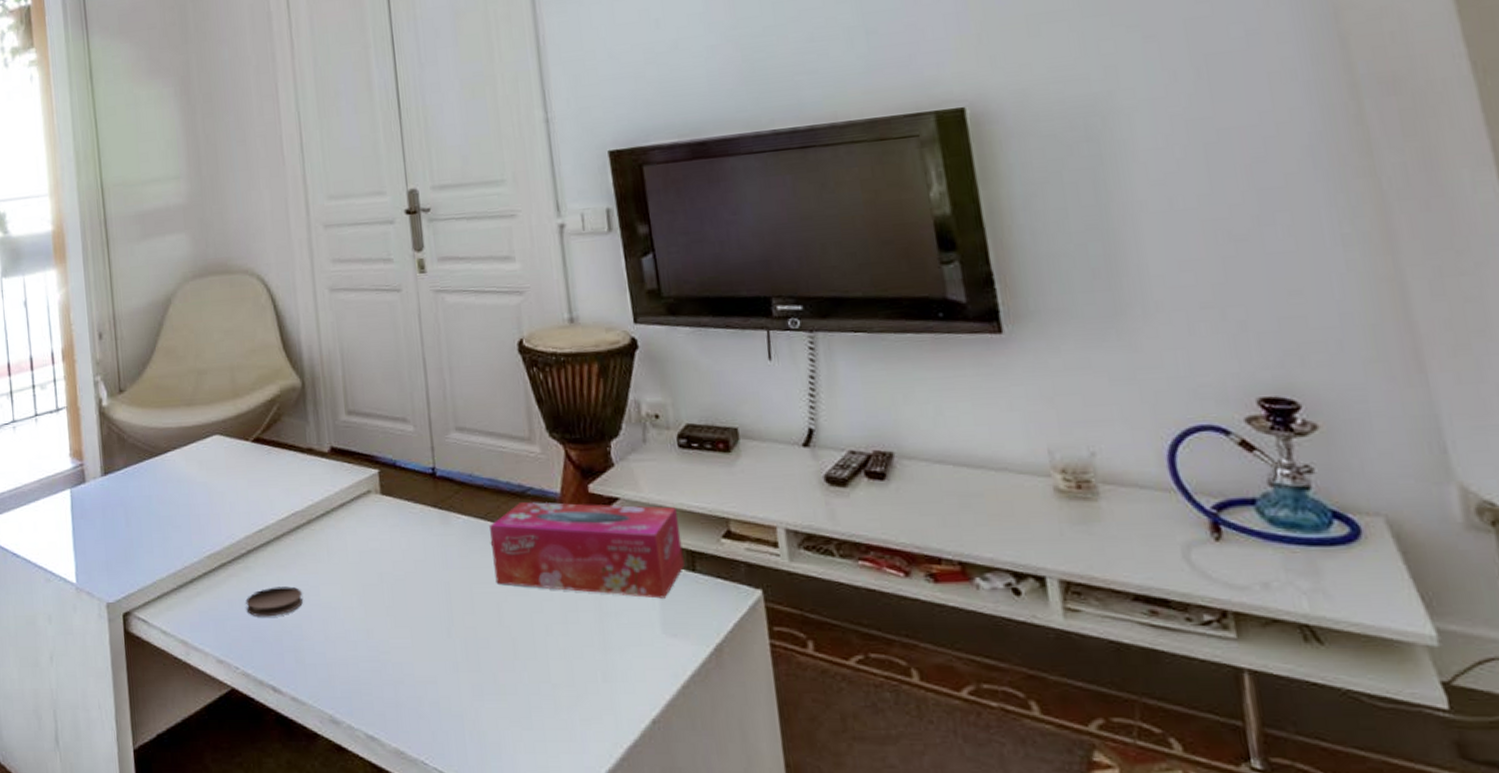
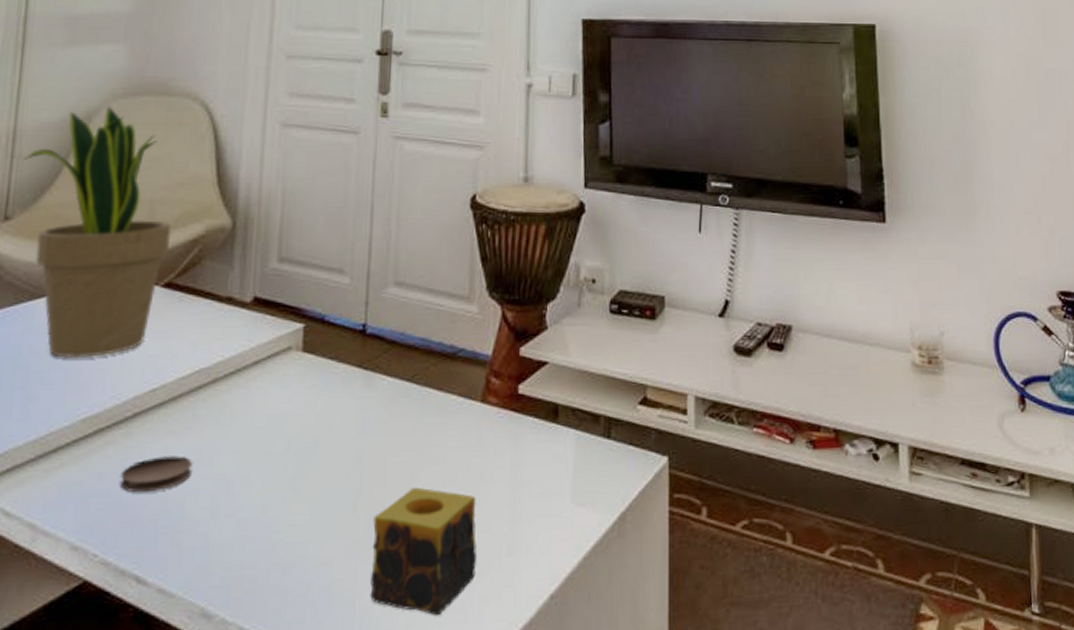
potted plant: none [125,289,253,506] -> present [24,107,172,359]
candle: none [468,616,574,733] -> present [370,487,478,616]
tissue box: present [489,501,685,599] -> none [412,363,601,467]

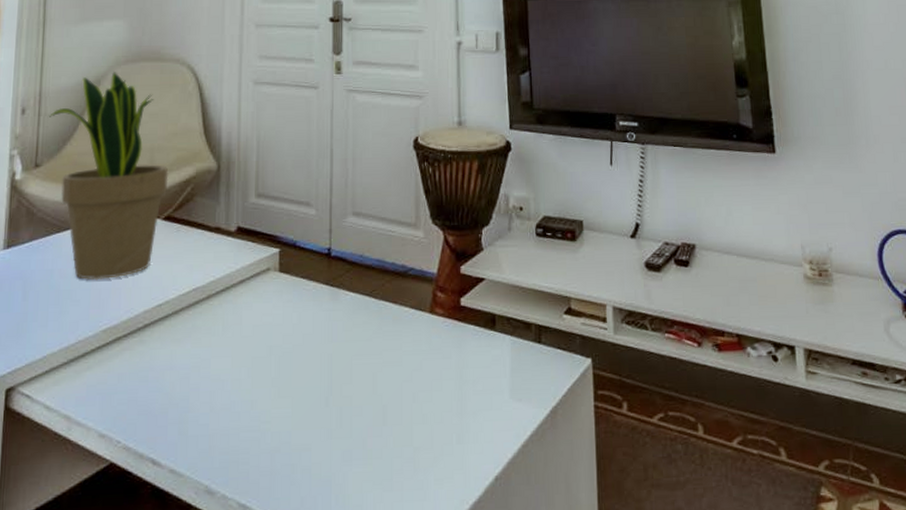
coaster: present [120,456,192,493] -> none [136,359,193,391]
candle: present [370,487,478,616] -> none [343,385,432,494]

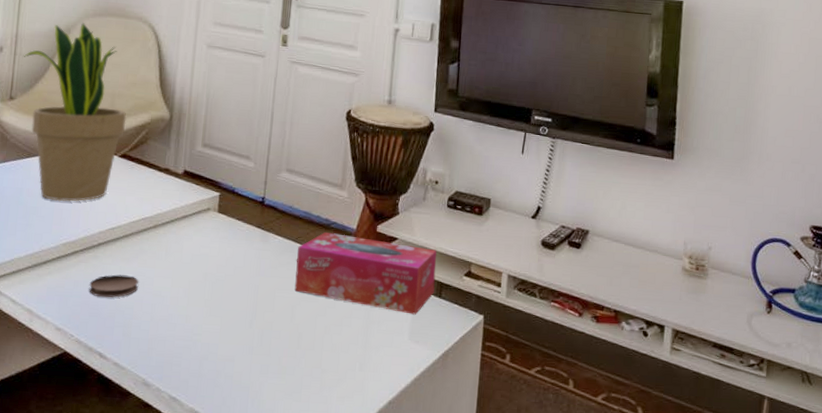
coaster: none [136,359,193,391] -> present [89,274,138,298]
tissue box: none [372,280,533,367] -> present [294,232,437,315]

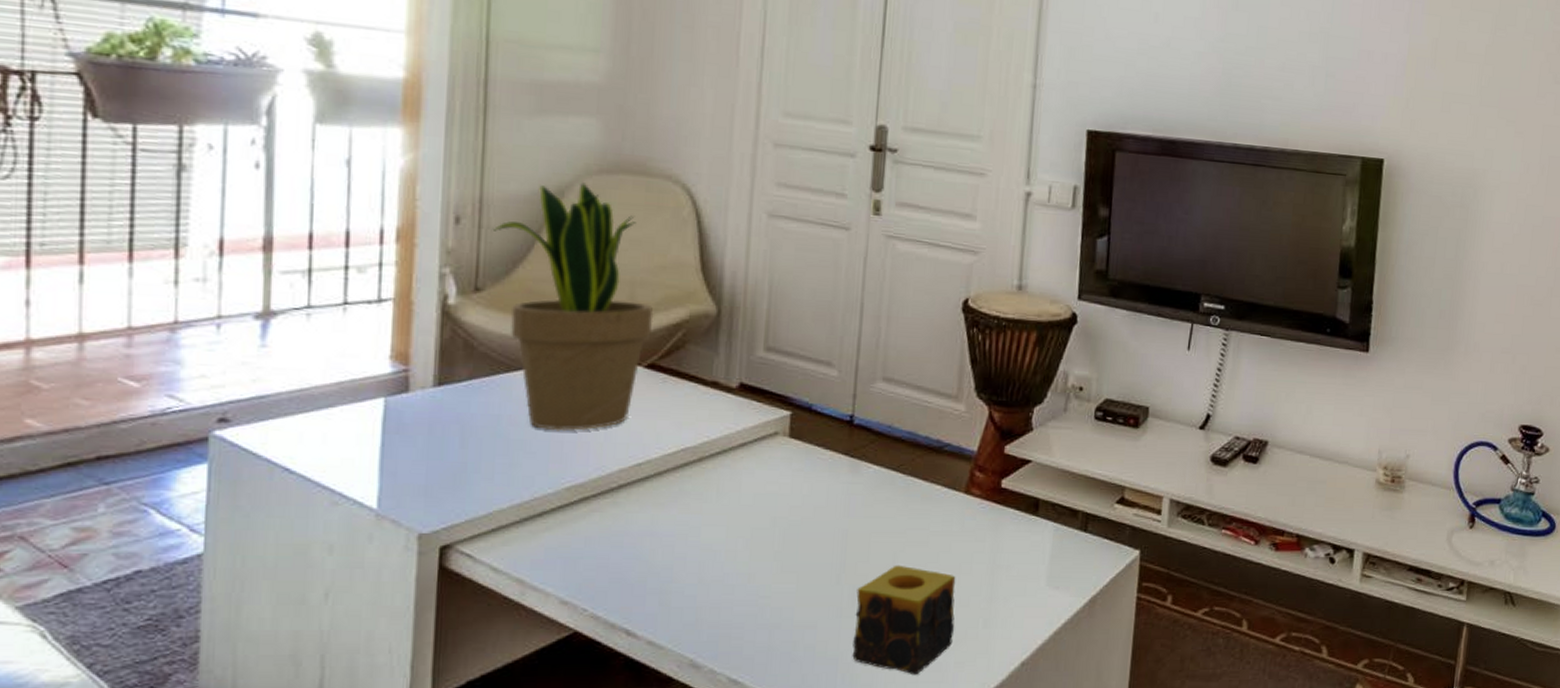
coaster: present [89,274,138,298] -> none [607,525,679,557]
candle: none [260,315,339,405] -> present [852,565,956,675]
tissue box: present [294,232,437,315] -> none [896,456,1082,554]

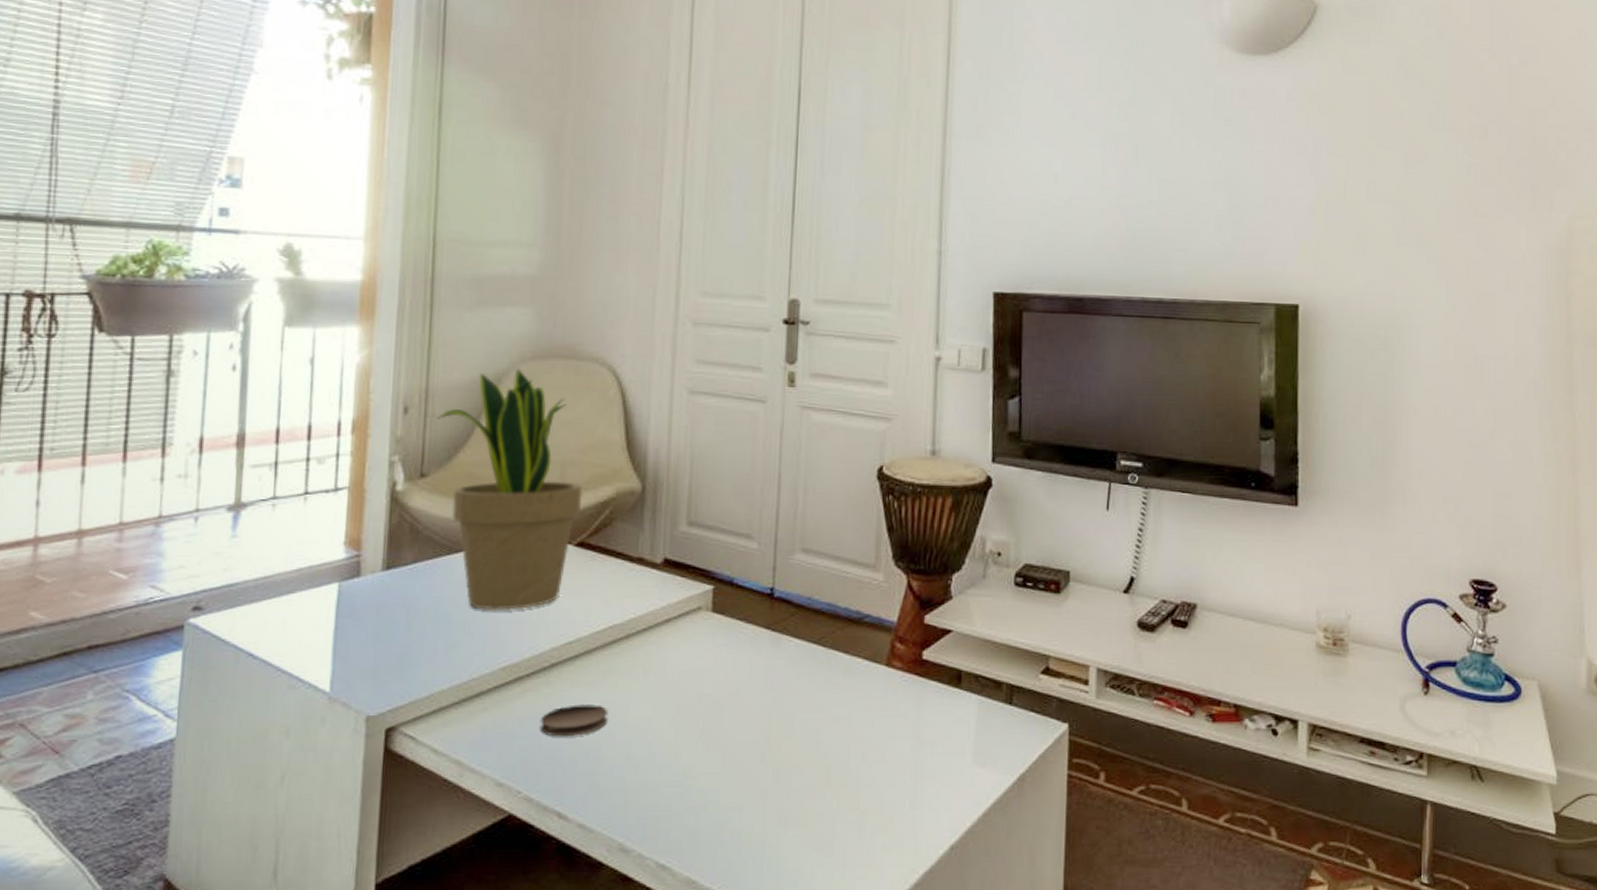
coaster: none [607,525,679,557] -> present [540,704,608,737]
candle: present [852,565,956,675] -> none [778,742,881,860]

